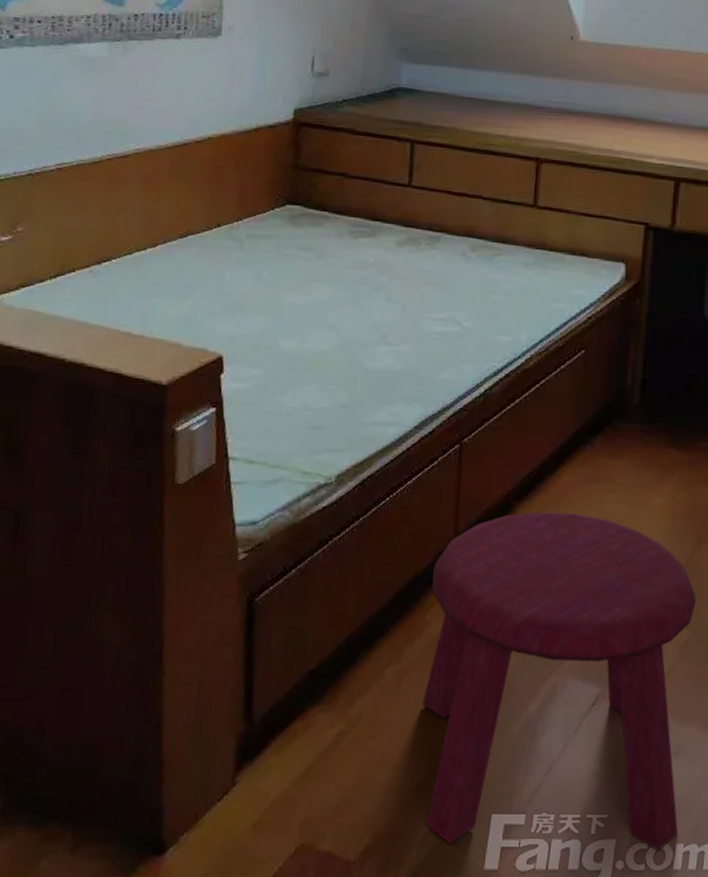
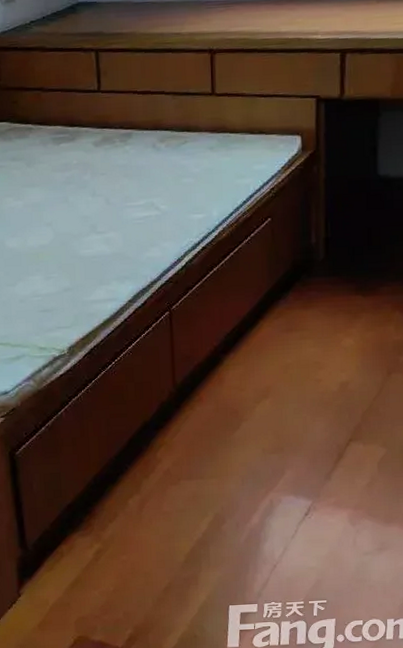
stool: present [422,511,696,851] -> none [158,359,389,630]

